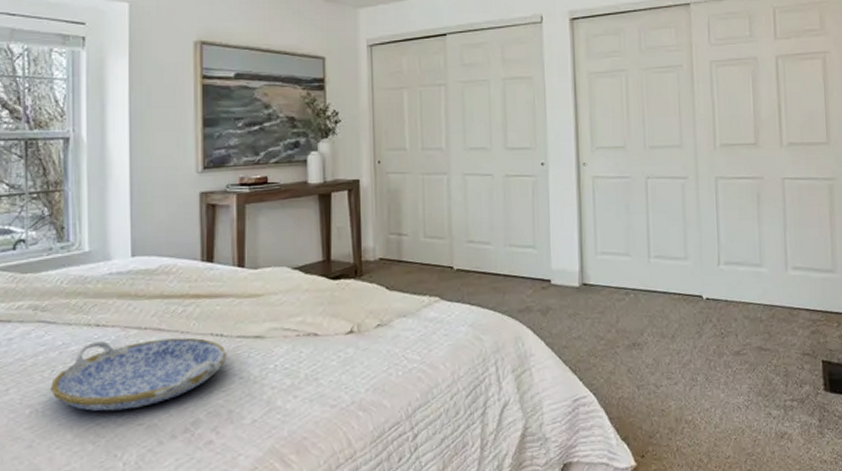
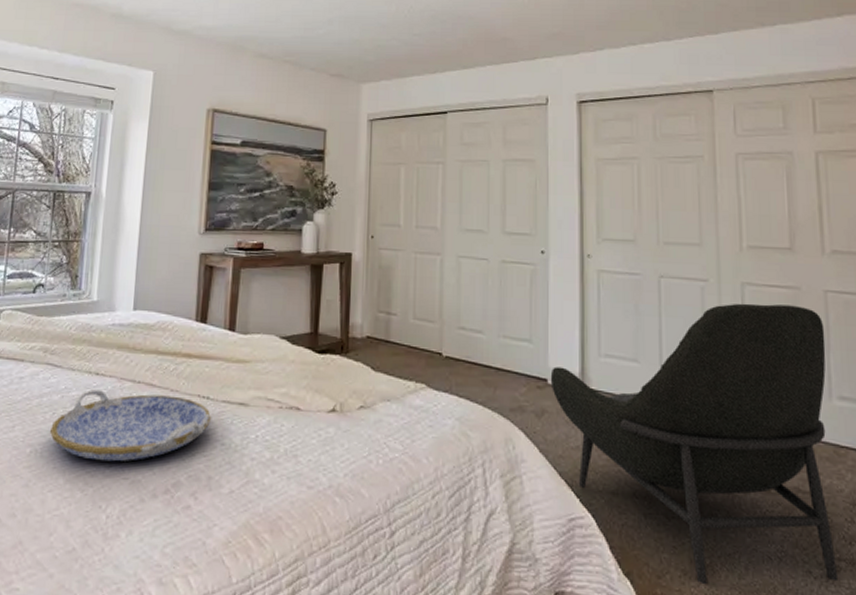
armchair: none [553,193,792,438] -> present [550,303,839,585]

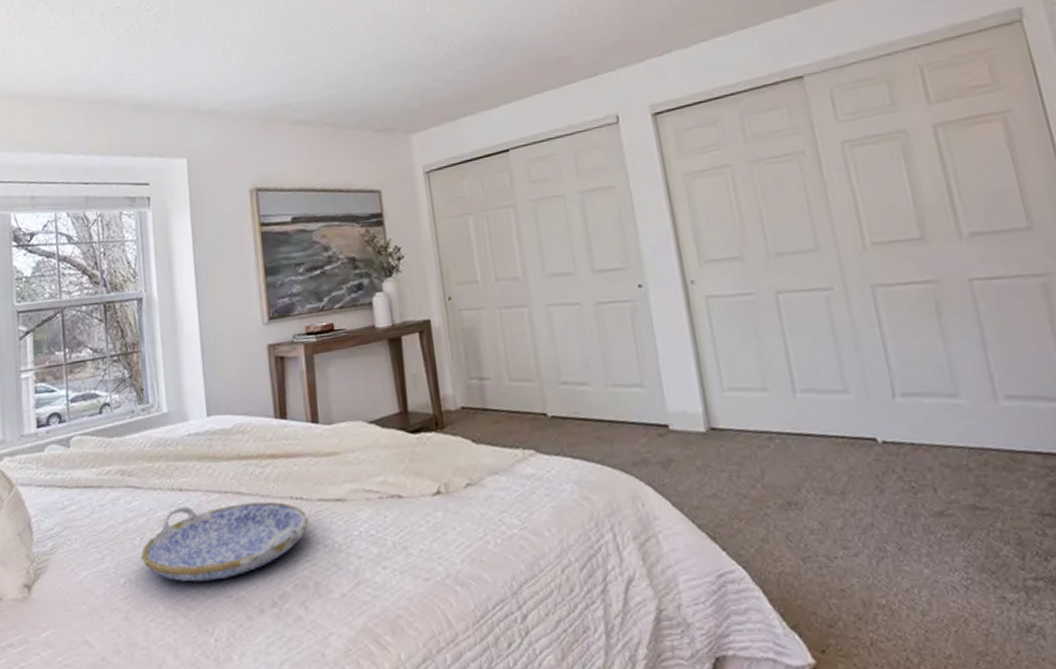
armchair: present [550,303,839,585] -> none [670,300,1039,628]

